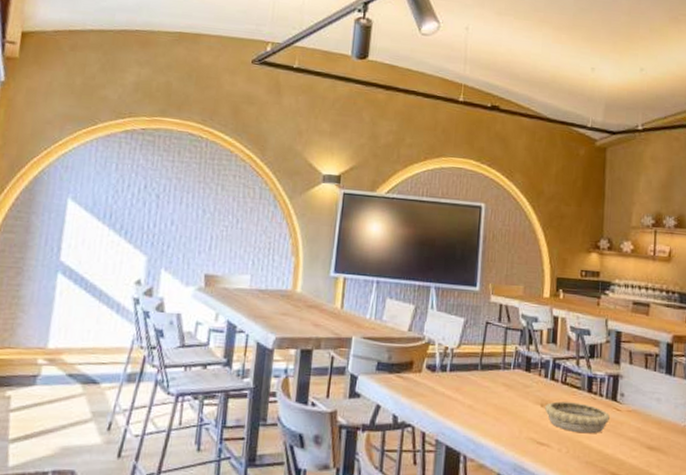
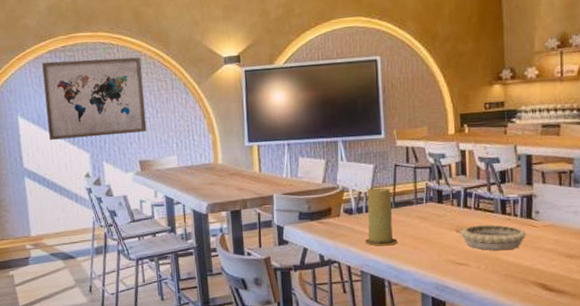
wall art: none [101,142,231,242] -> present [42,57,147,140]
candle: none [444,344,480,414] -> present [364,187,398,246]

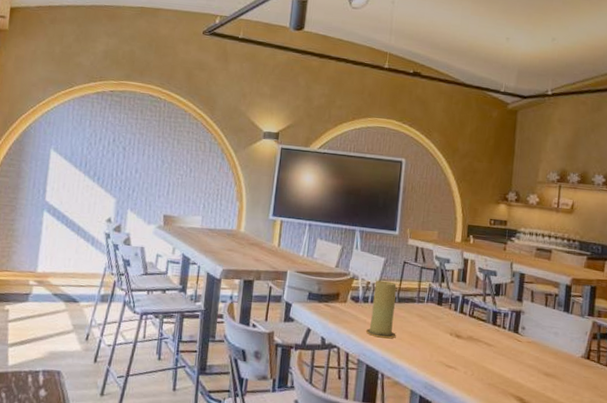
wall art: present [42,57,147,140] -> none [78,102,185,188]
decorative bowl: present [459,224,527,251] -> none [453,331,512,360]

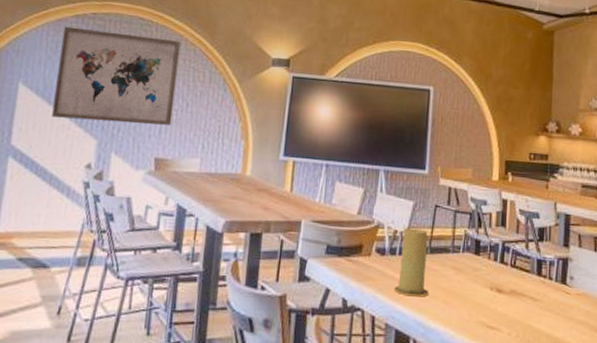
wall art: none [78,102,185,188] -> present [52,26,181,125]

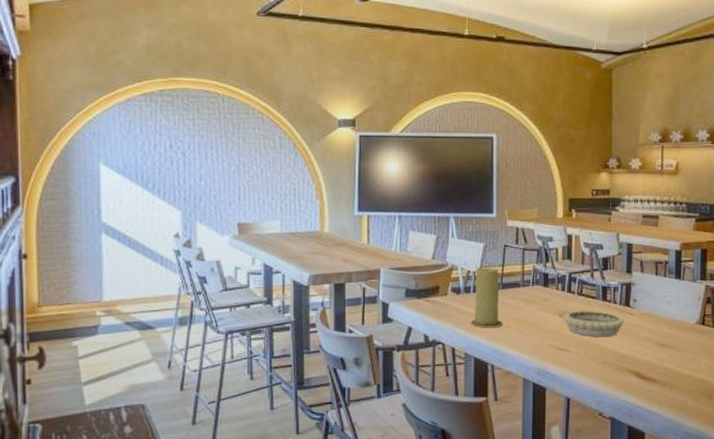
wall art: present [52,26,181,125] -> none [134,105,249,193]
decorative bowl: none [493,285,560,317] -> present [563,311,625,337]

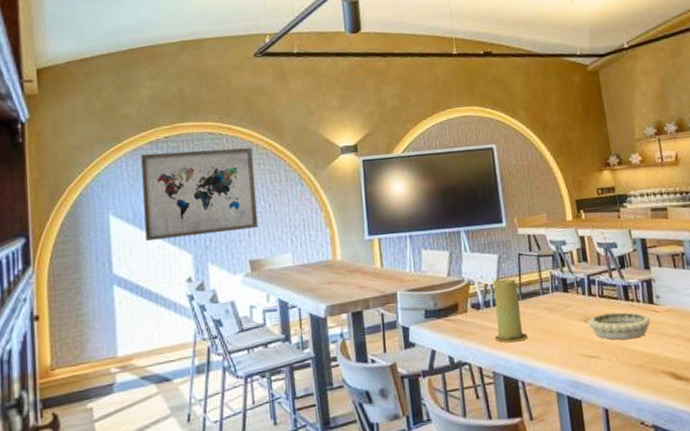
wall art: none [134,105,249,193] -> present [141,147,258,241]

